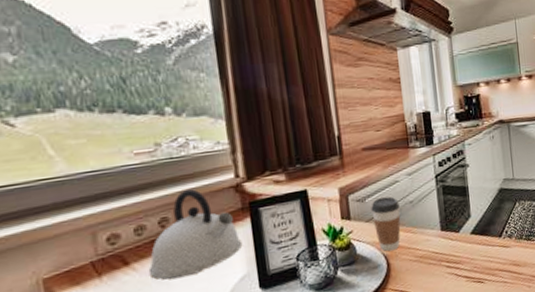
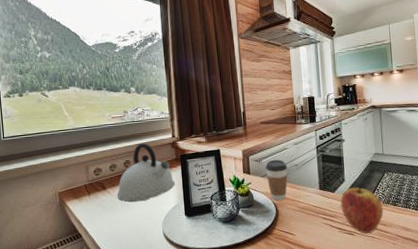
apple: none [466,222,517,279] -> present [340,187,384,233]

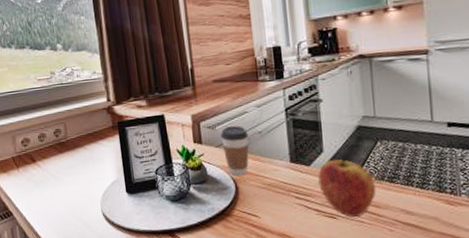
kettle: present [117,143,175,202] -> none [48,109,113,177]

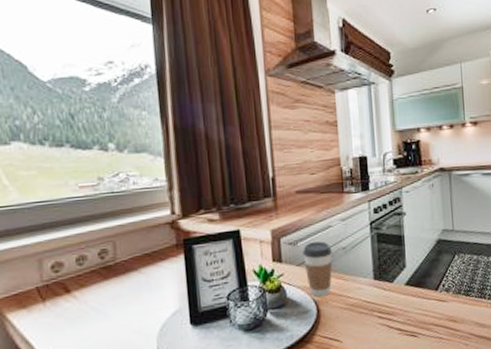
apple: present [318,159,376,217] -> none [400,274,454,334]

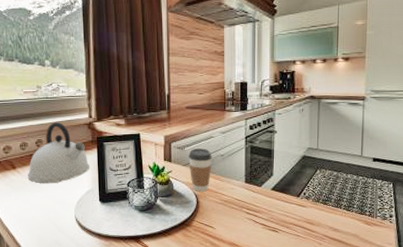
kettle: none [87,223,176,309] -> present [27,122,90,184]

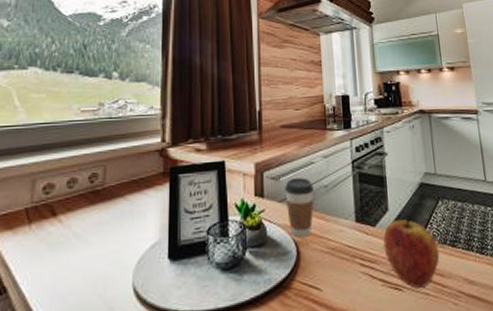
kettle: present [27,122,90,184] -> none [71,149,159,237]
apple: none [267,183,312,231] -> present [383,220,440,288]

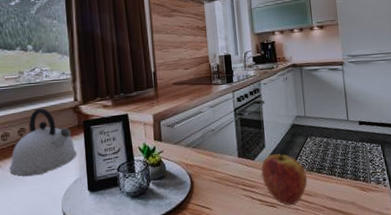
kettle: none [71,149,159,237] -> present [9,108,77,176]
coffee cup: present [285,178,314,238] -> none [179,124,204,171]

